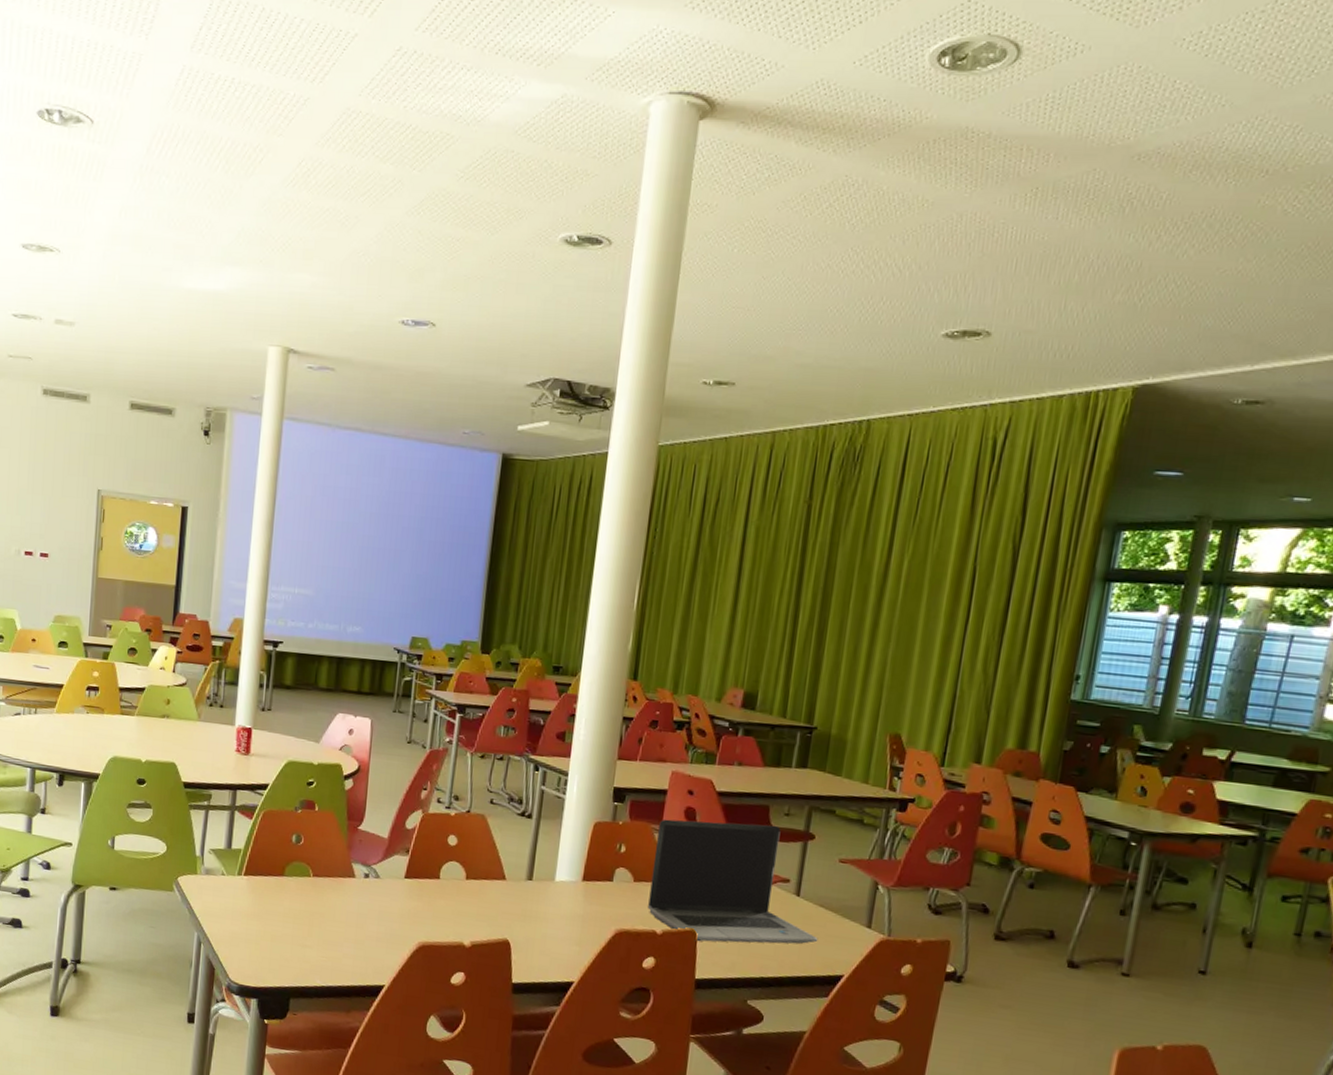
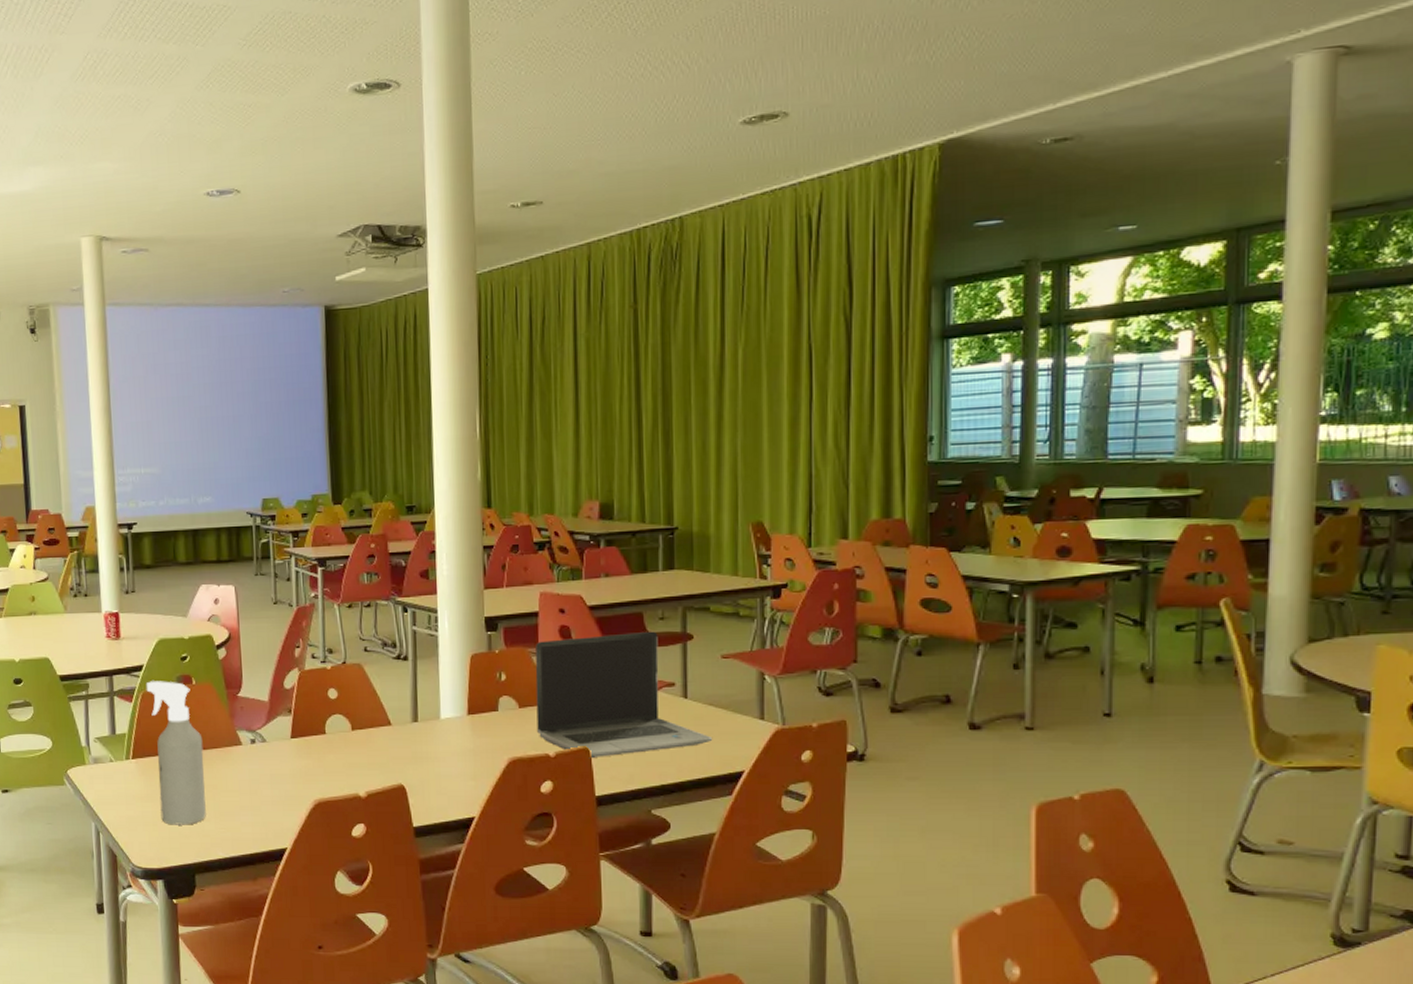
spray bottle: none [264,801,317,949] -> present [146,681,206,825]

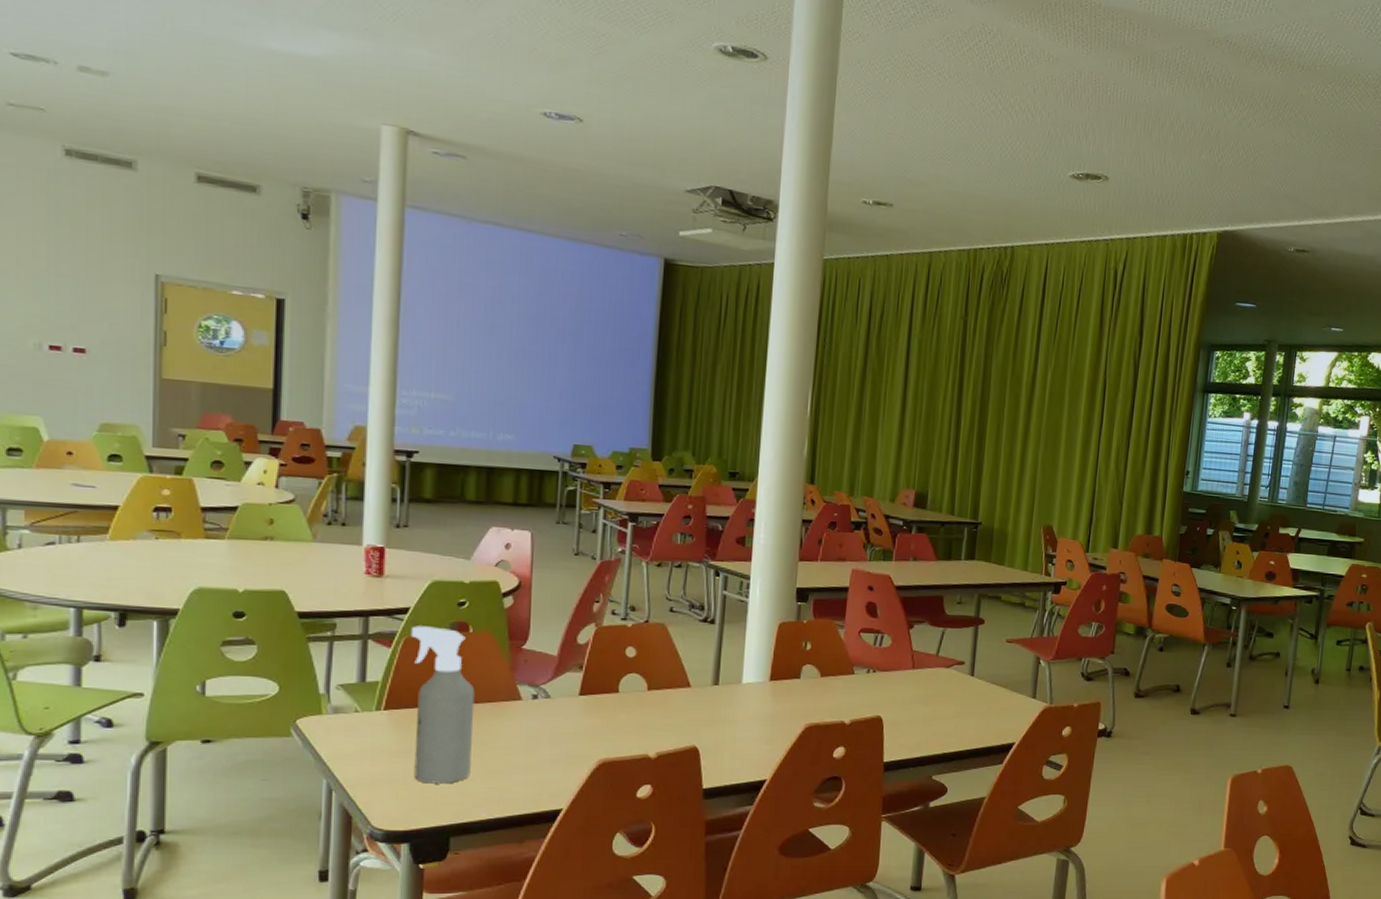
laptop computer: present [535,631,713,759] -> none [836,613,992,727]

